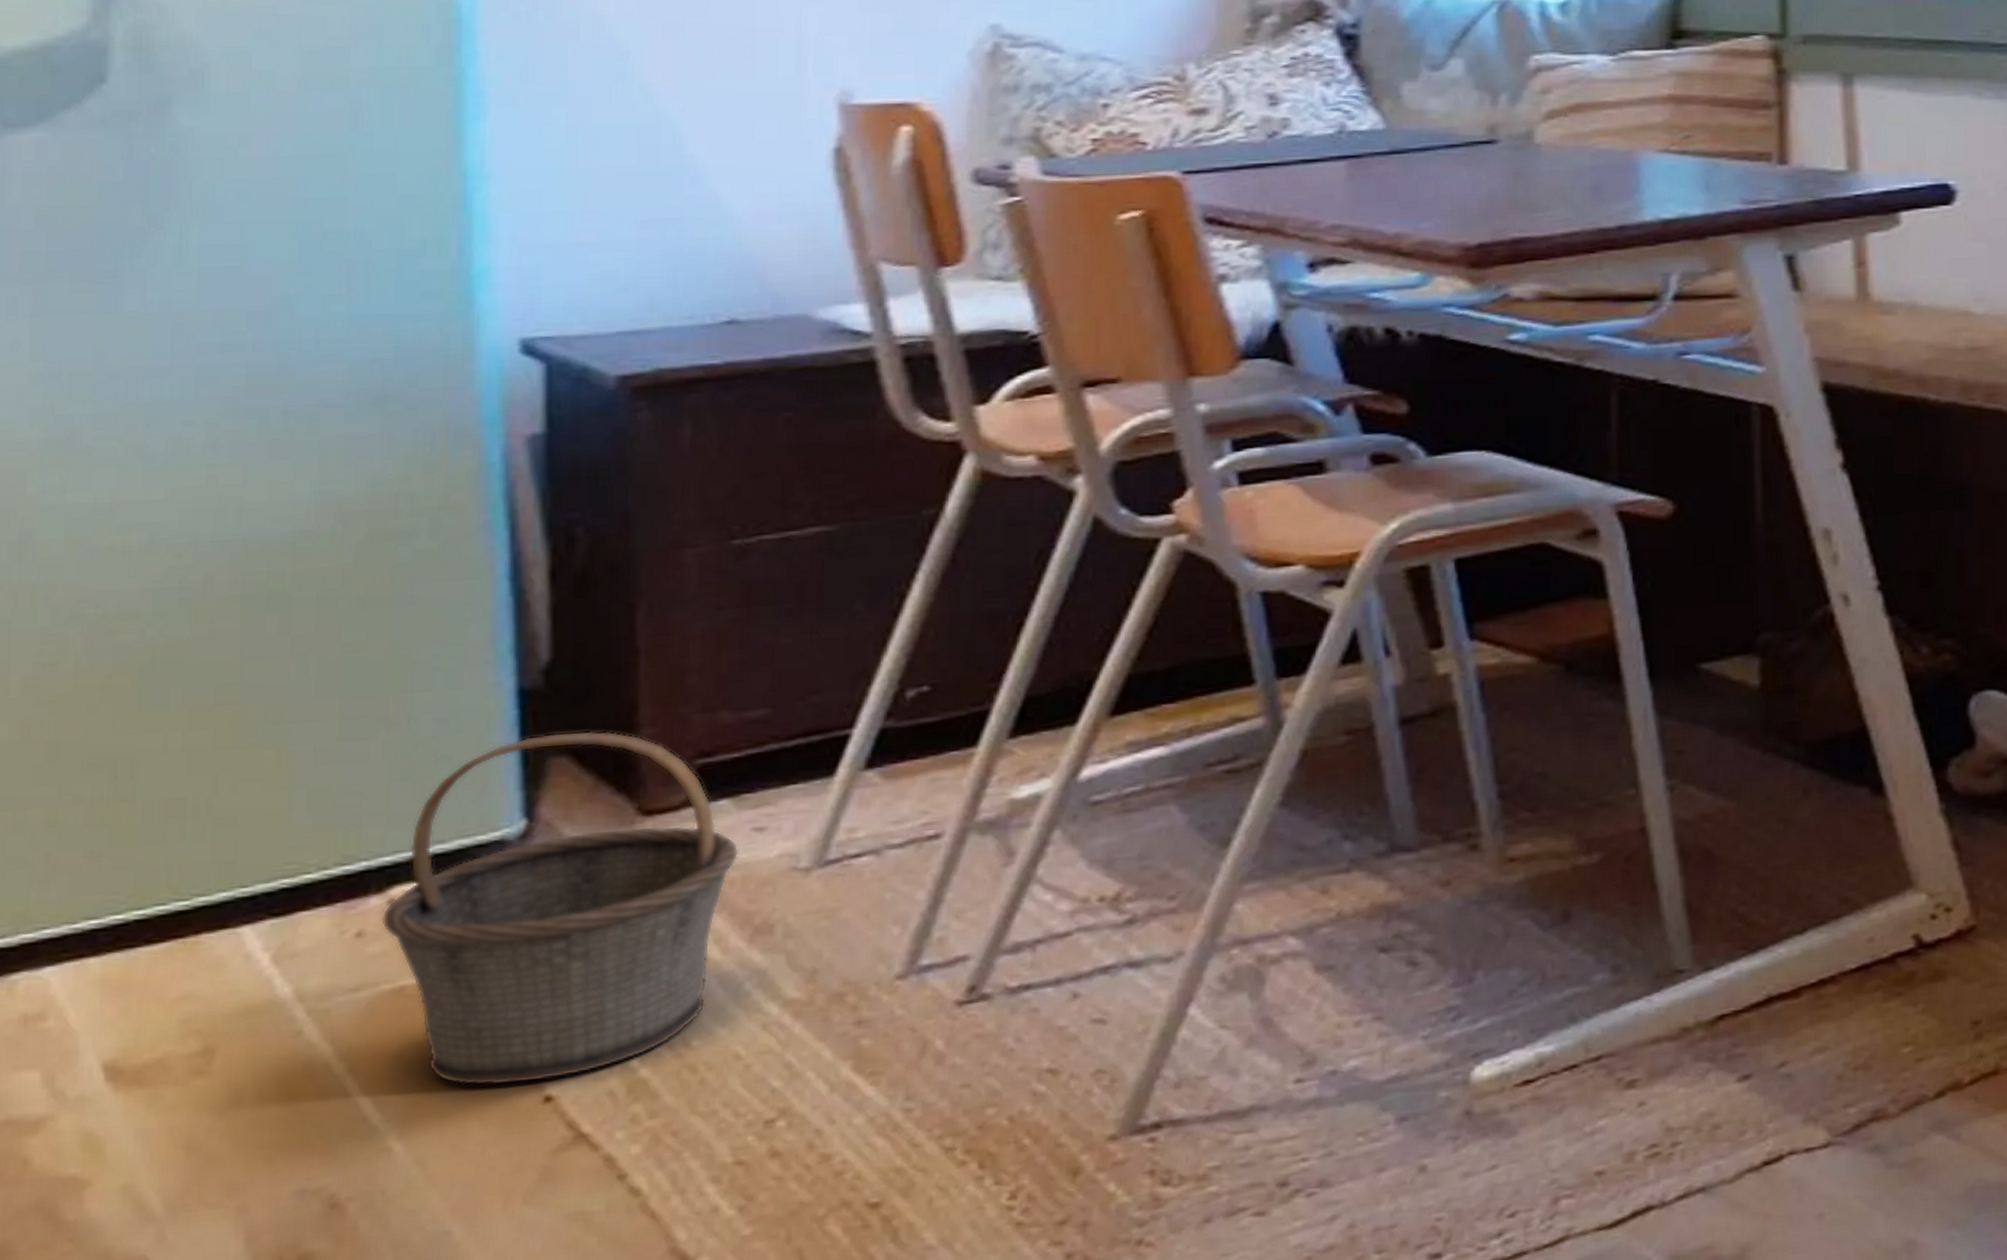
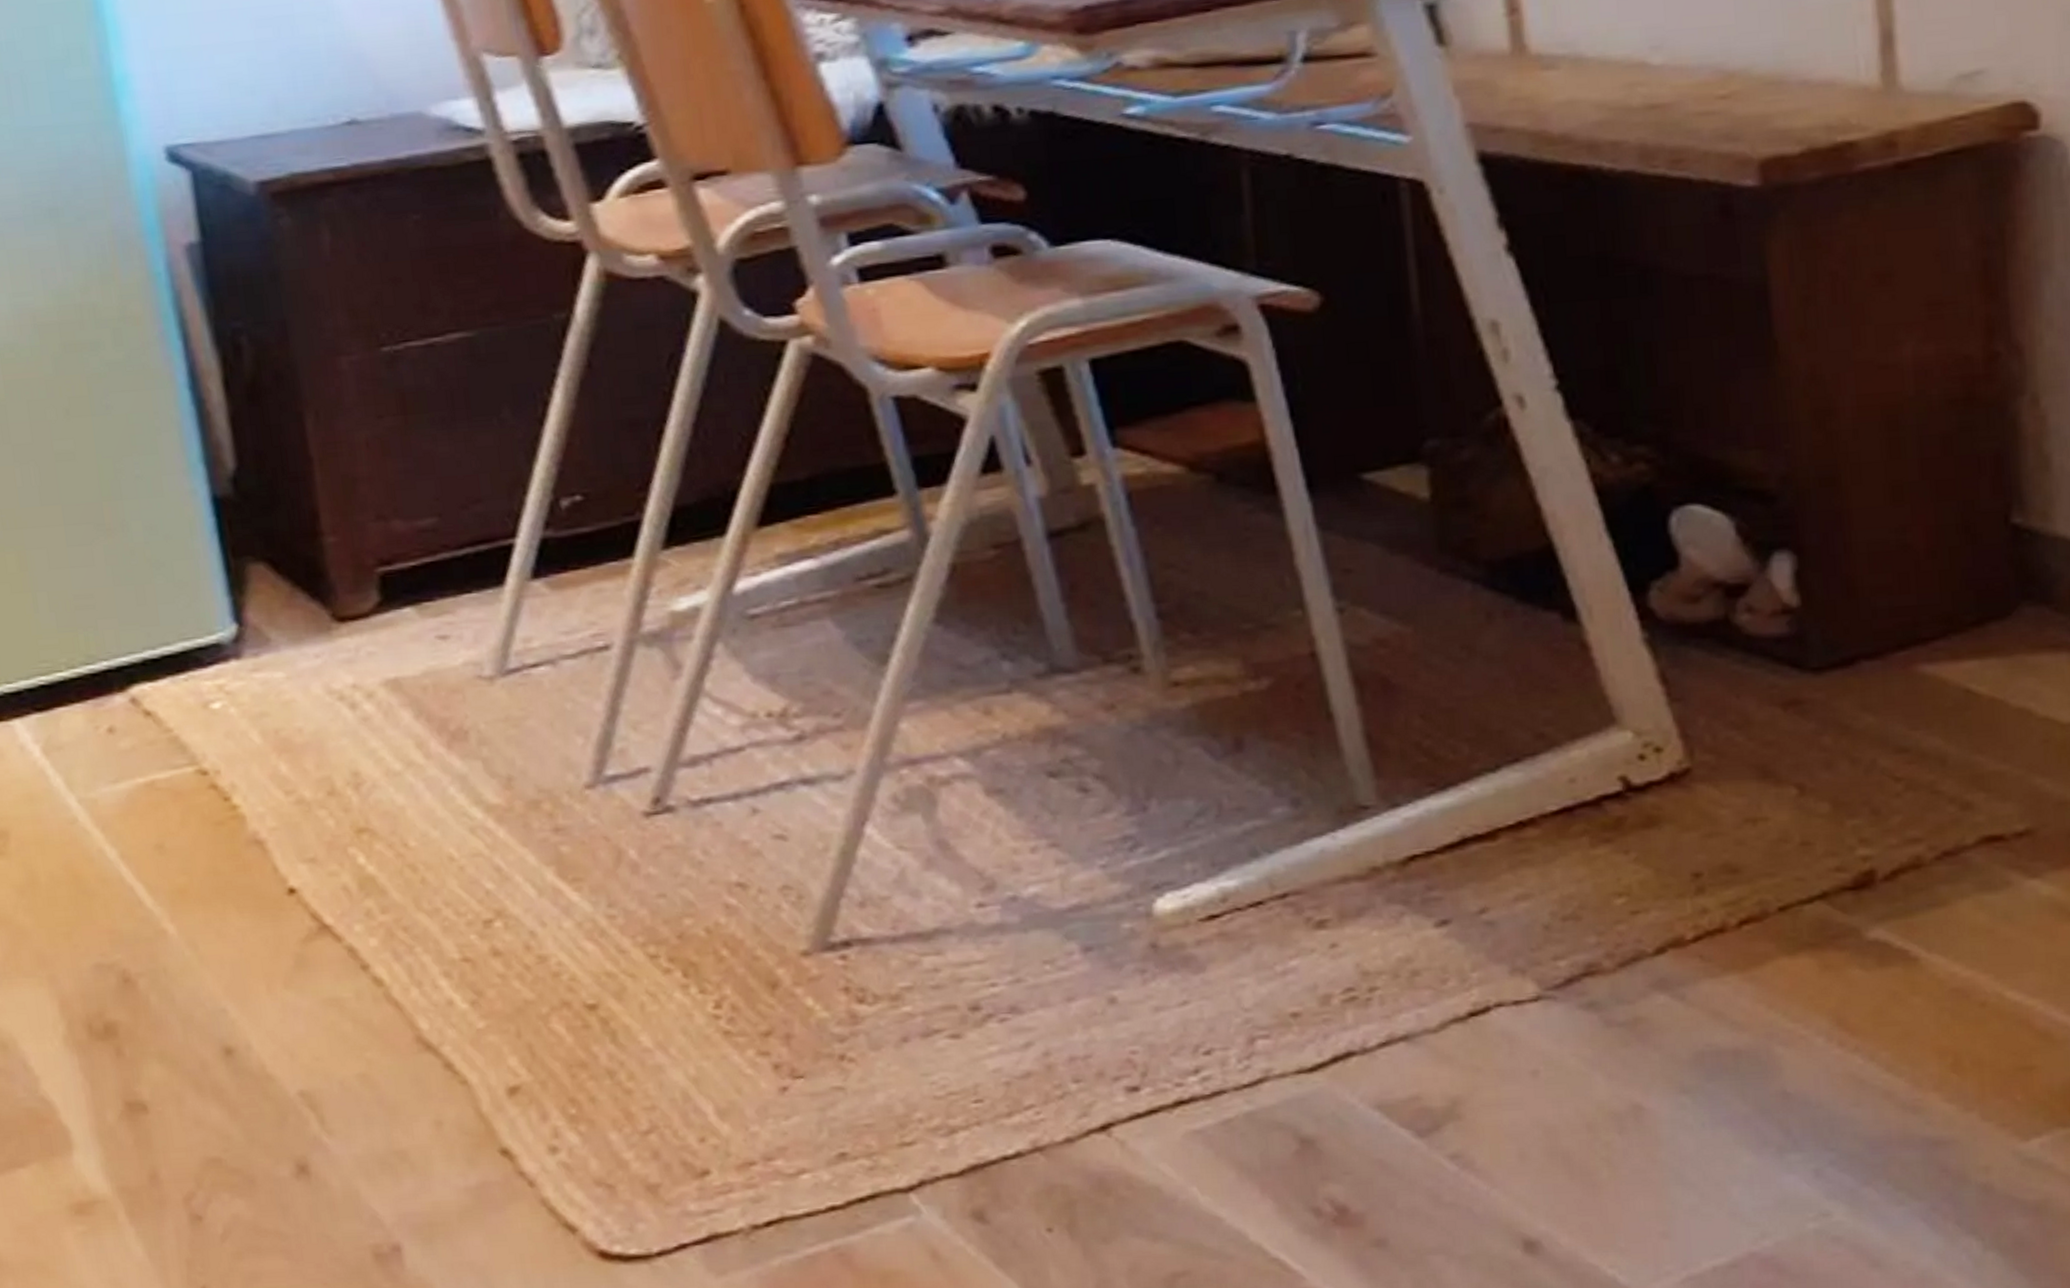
basket: present [381,730,739,1086] -> none [126,538,428,876]

